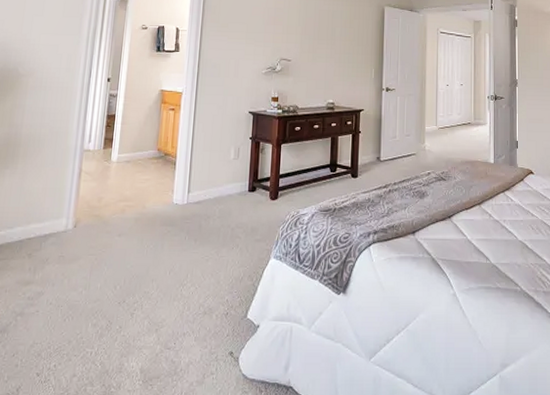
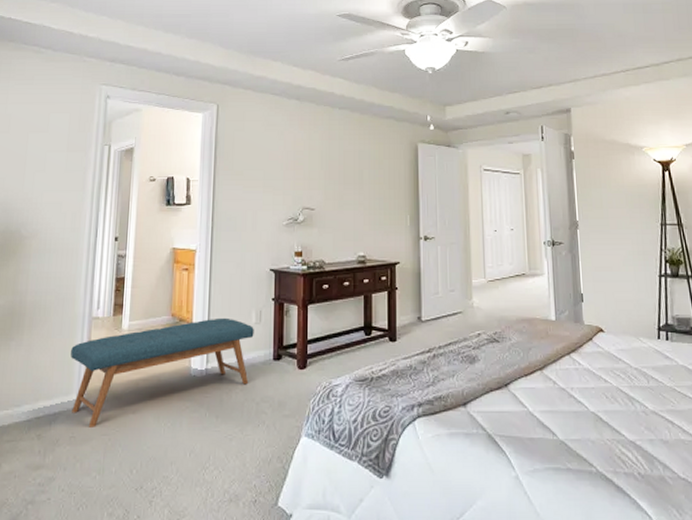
bench: none [61,153,232,248] -> present [71,317,254,427]

